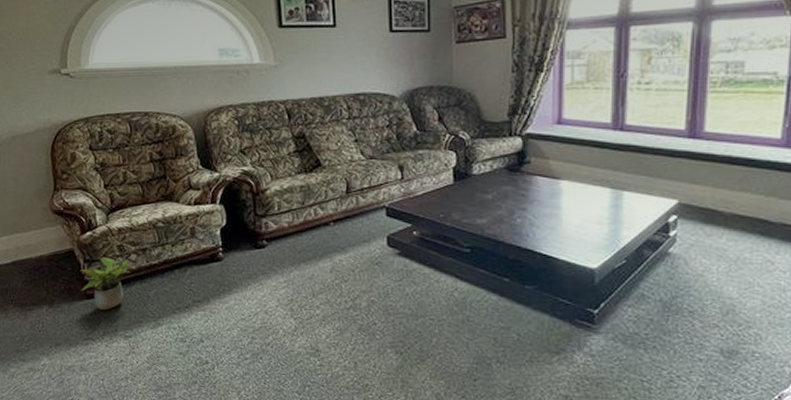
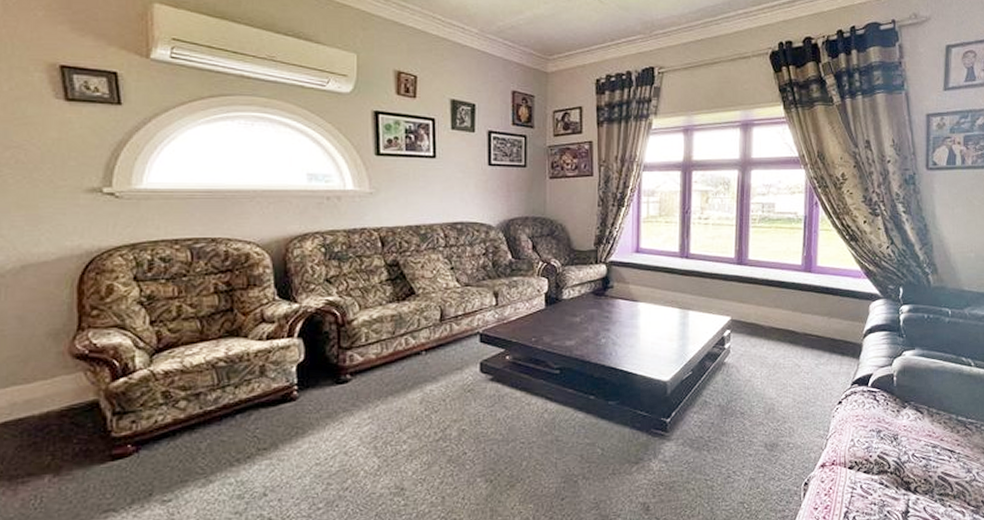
potted plant: present [80,258,130,311] -> none [104,407,177,473]

